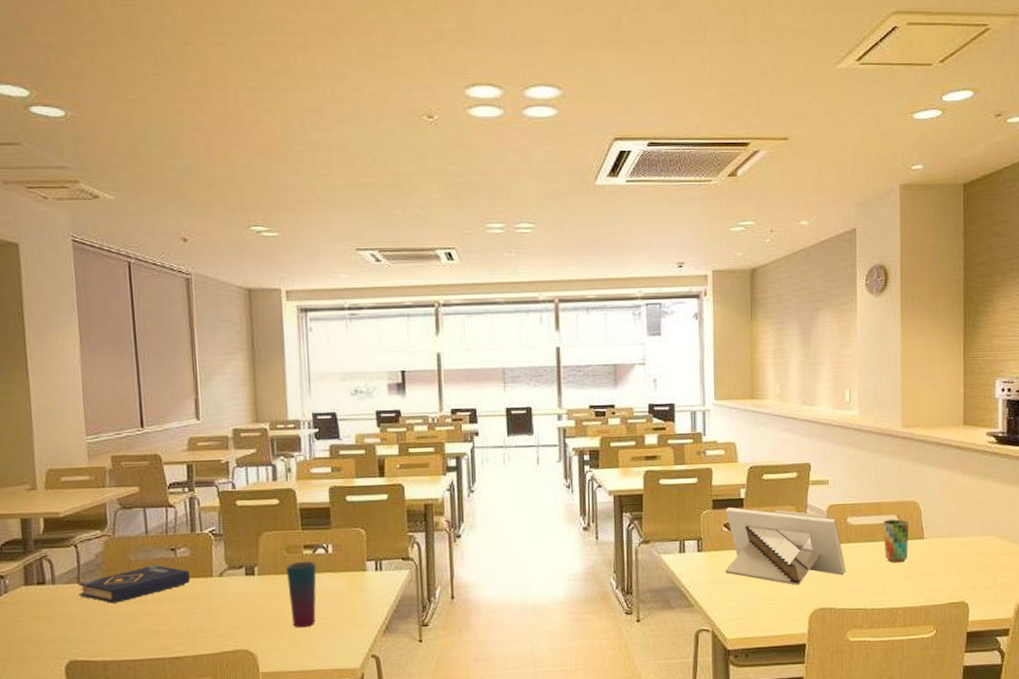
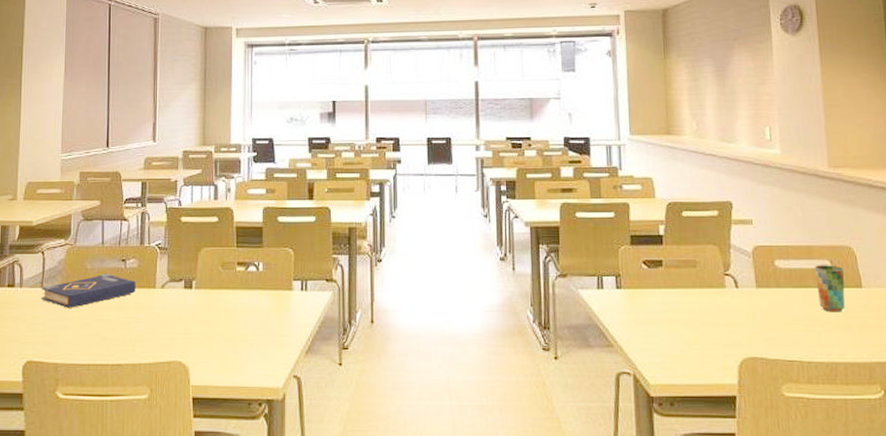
cup: present [286,561,317,628] -> none [221,277,247,343]
architectural model: present [725,506,846,586] -> none [645,243,777,331]

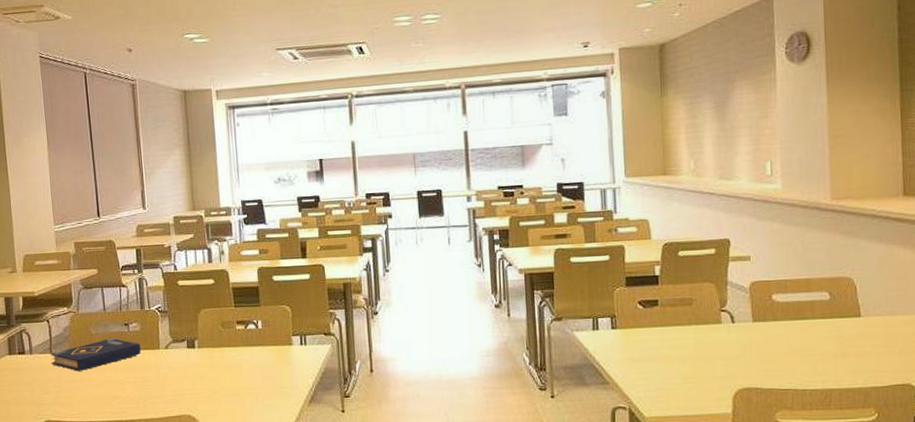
cup: present [815,265,845,312] -> none [813,296,843,342]

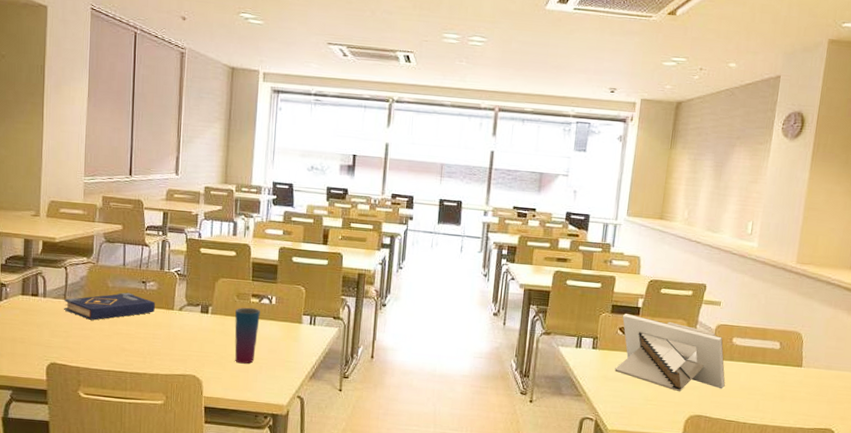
cup: none [222,335,249,397] -> present [234,307,260,364]
architectural model: none [640,283,773,365] -> present [614,313,725,392]

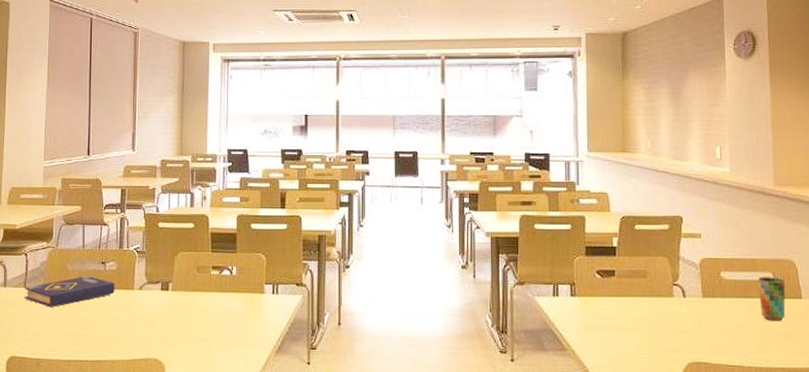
cup: present [234,307,260,364] -> none [196,281,221,342]
architectural model: present [614,313,725,392] -> none [598,254,721,337]
cup: none [763,345,790,386] -> present [758,277,786,321]

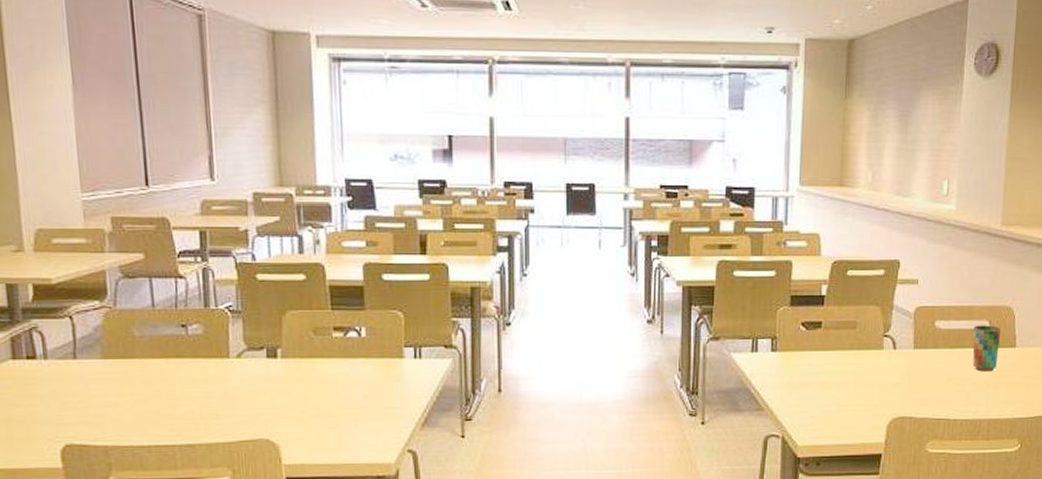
book: present [24,275,115,307] -> none [74,341,203,383]

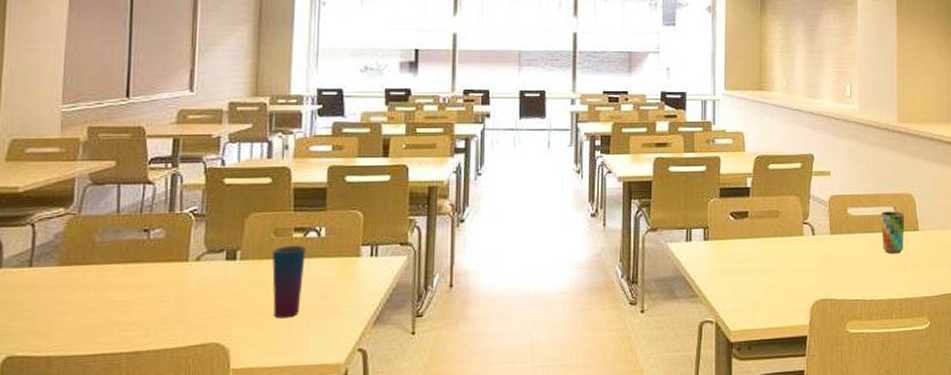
cup: none [314,344,348,418] -> present [272,245,306,319]

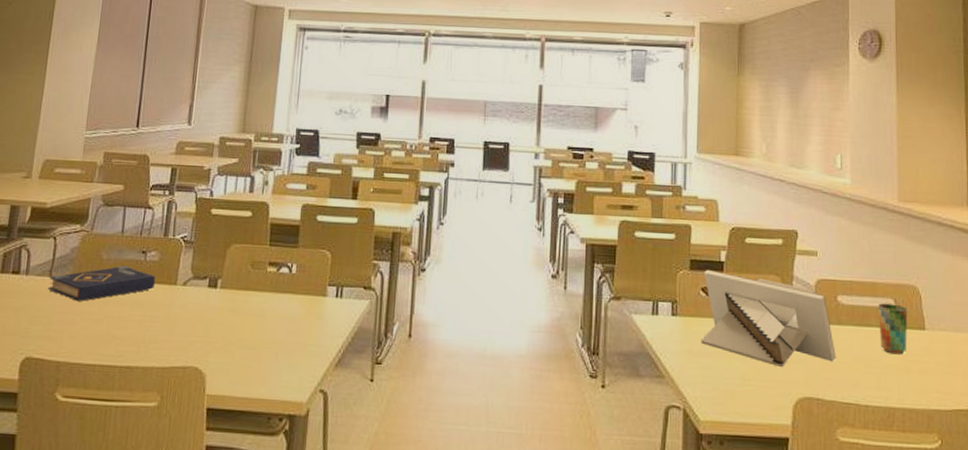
book: none [29,246,162,290] -> present [48,265,156,301]
cup: present [272,245,306,319] -> none [246,278,278,351]
architectural model: none [730,195,846,276] -> present [701,269,836,368]

